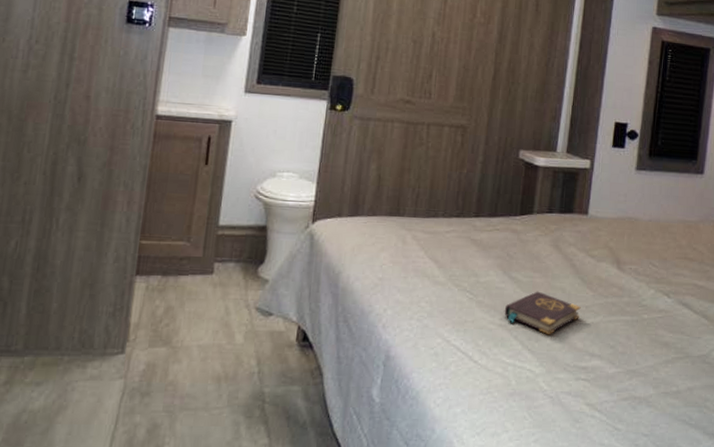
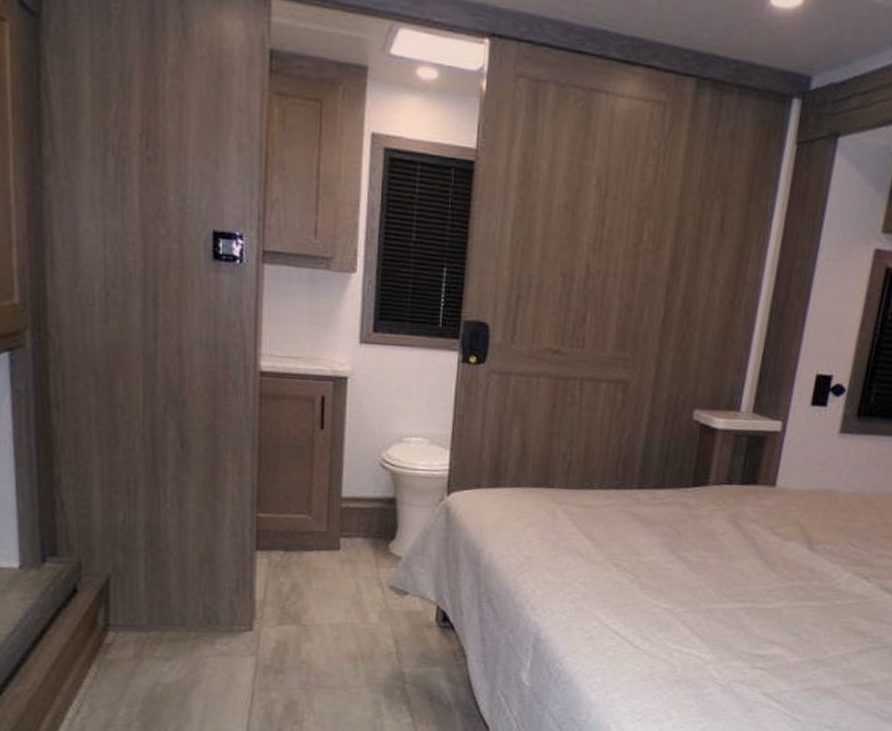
book: present [504,291,581,335] -> none [670,572,762,621]

